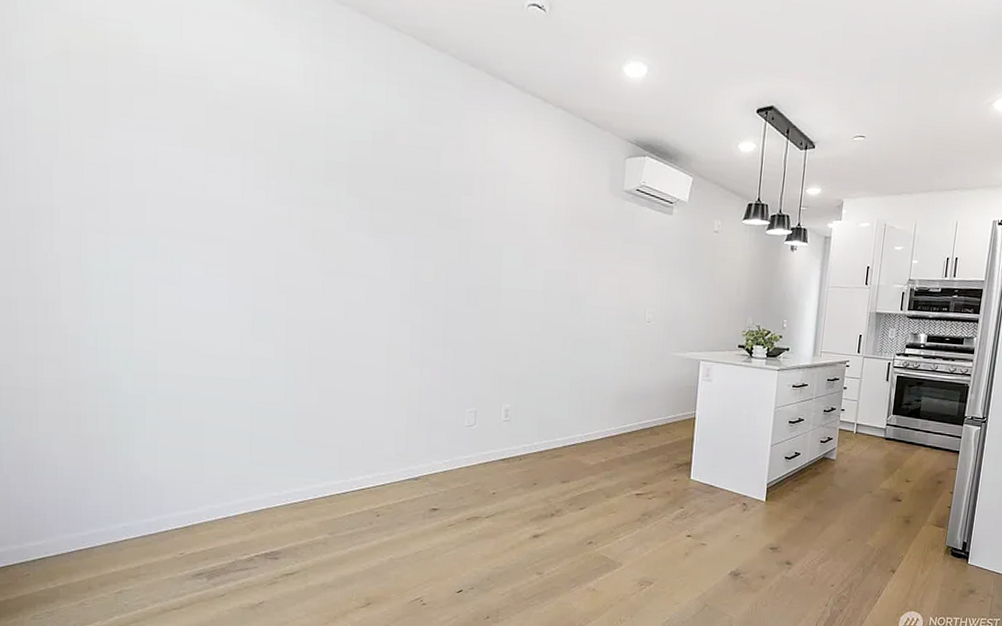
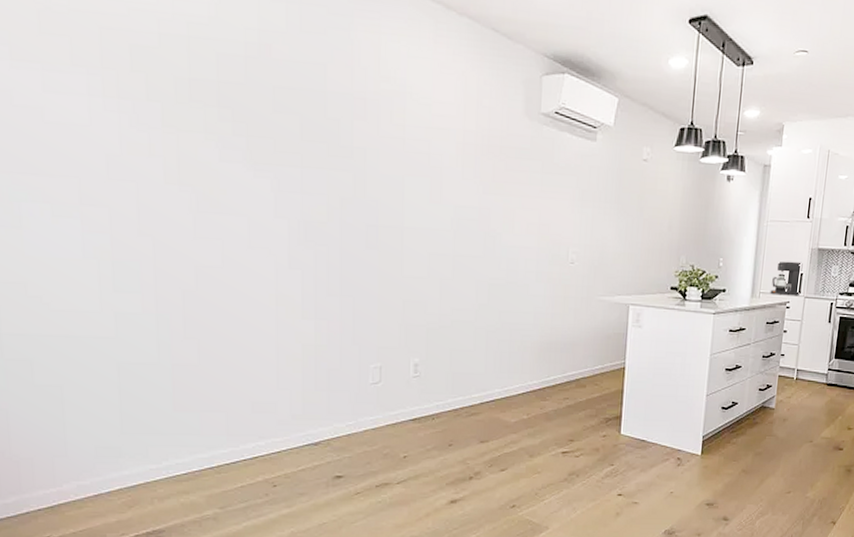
coffee maker: none [830,323,862,356] -> present [770,261,803,297]

